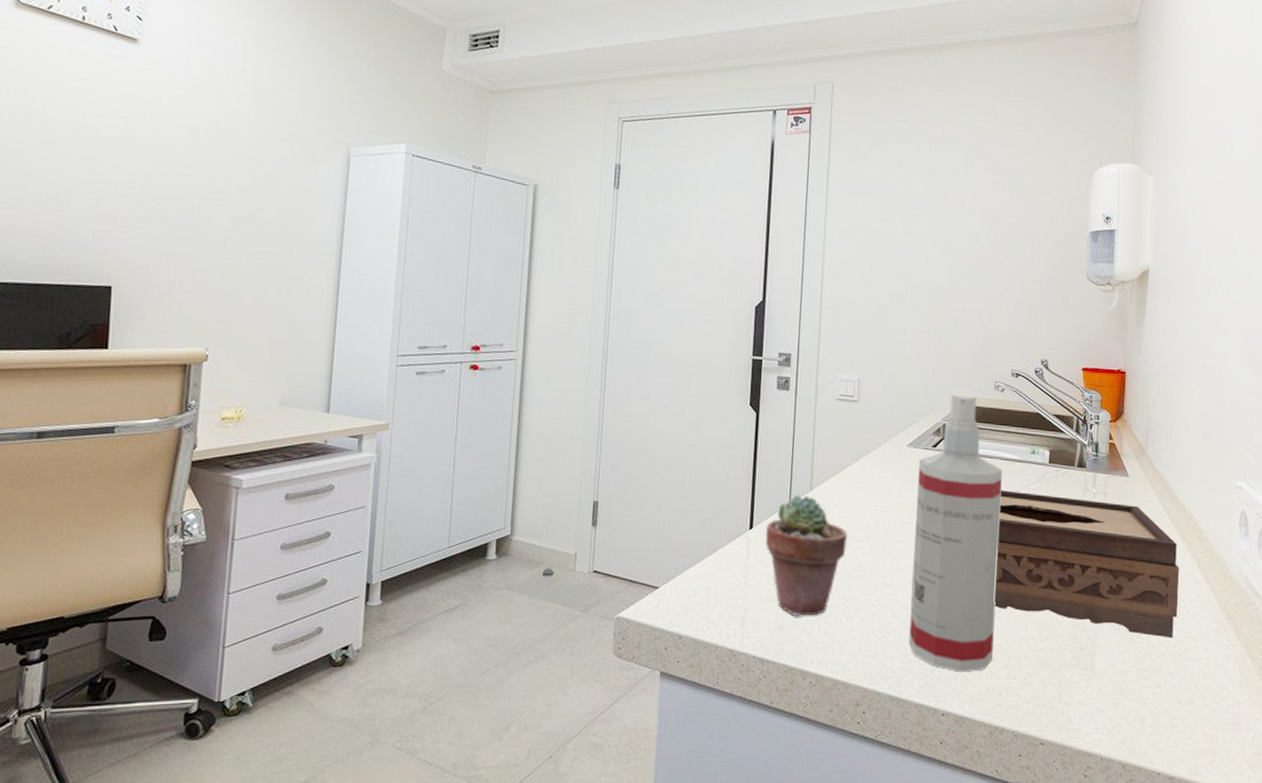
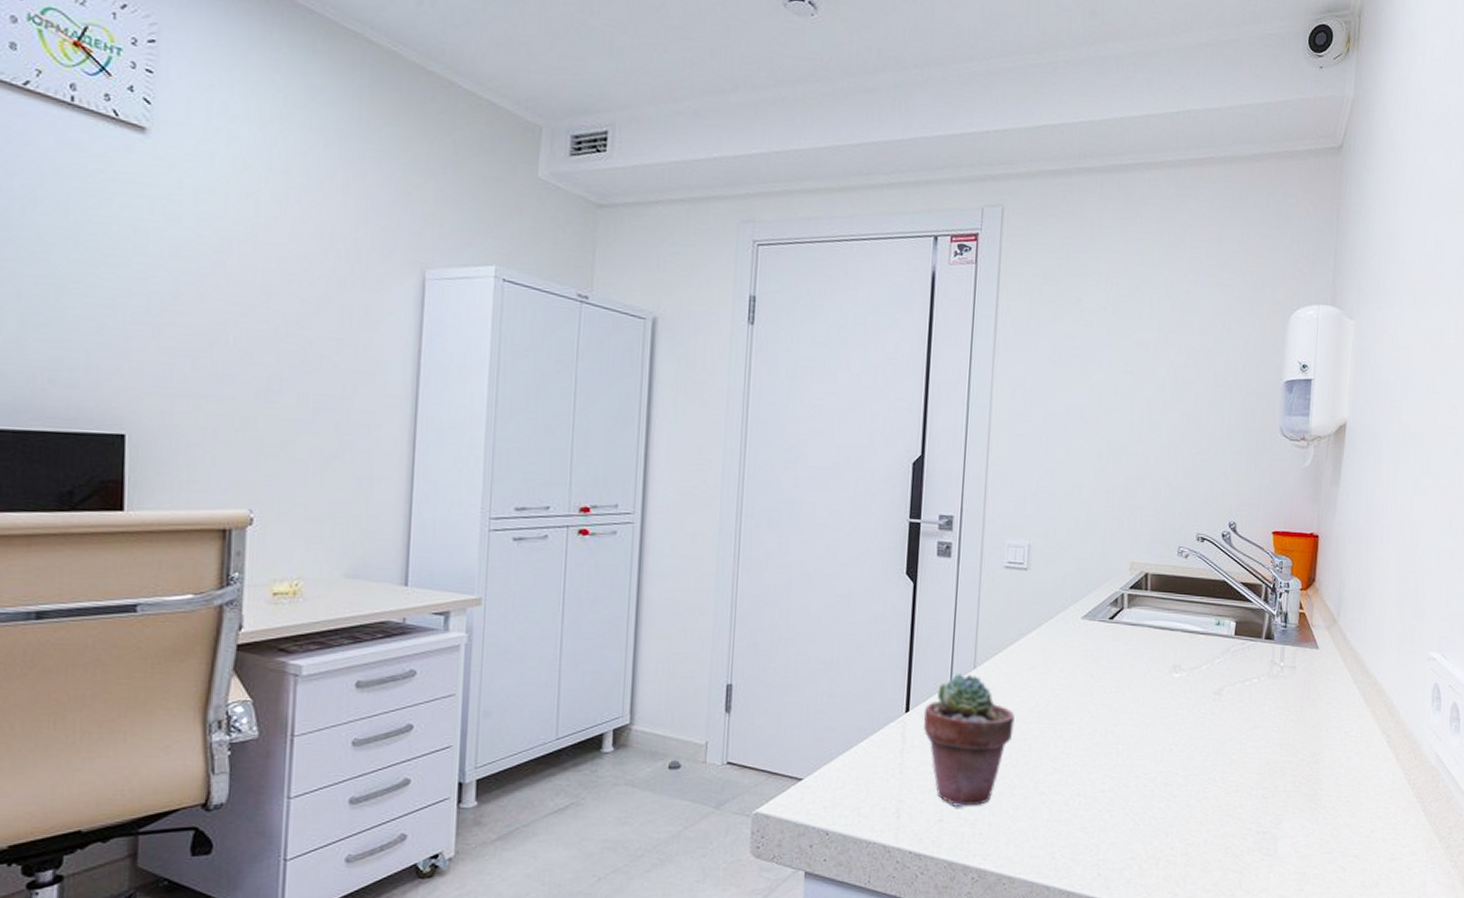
spray bottle: present [908,395,1002,672] -> none [1080,562,1185,862]
tissue box: present [994,490,1179,638] -> none [1173,665,1368,819]

